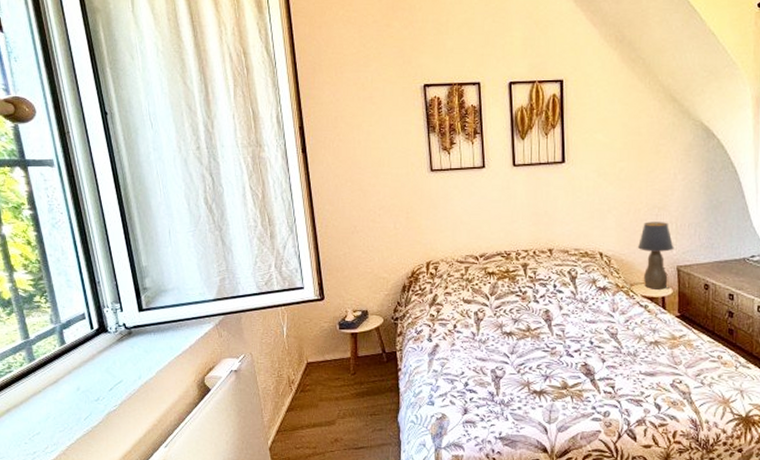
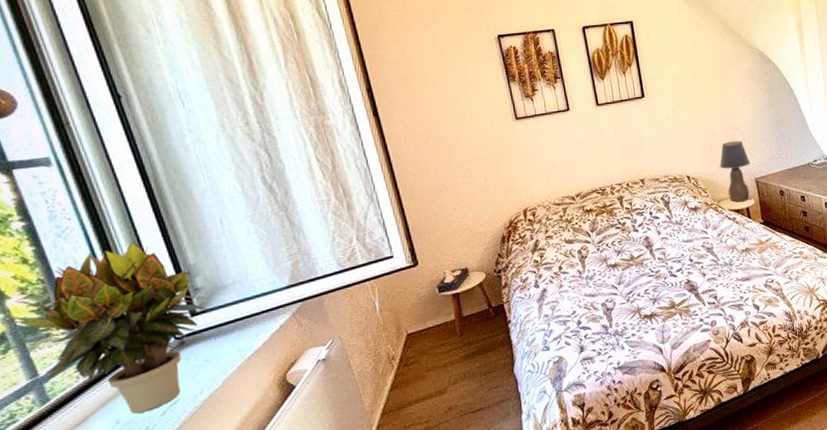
potted plant: none [19,239,151,385] -> present [14,241,206,414]

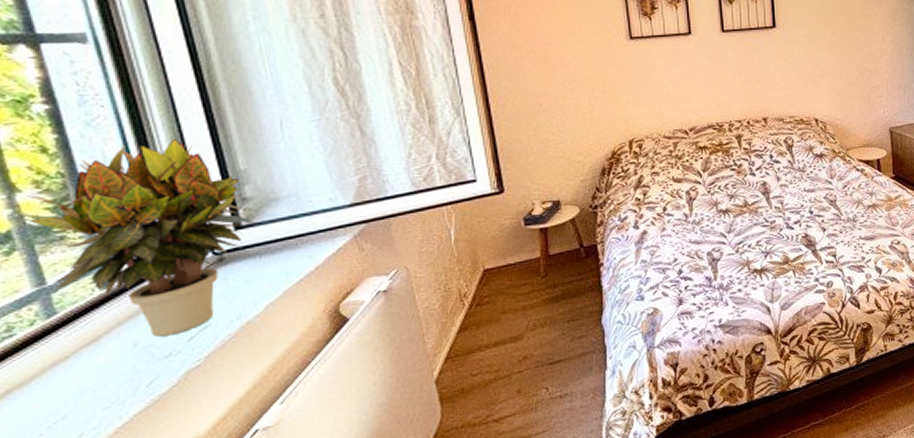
table lamp: present [719,141,752,203] -> none [851,85,886,153]

